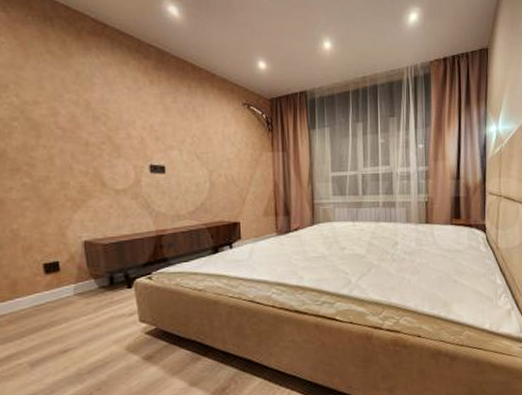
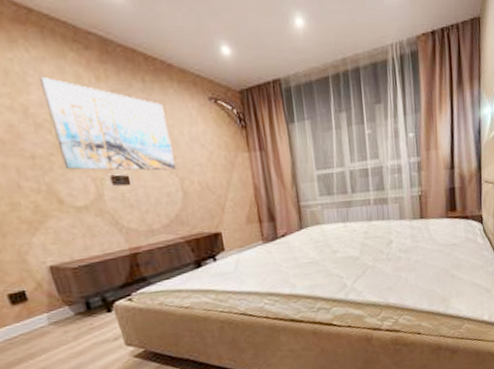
wall art: none [103,78,208,163] -> present [38,76,177,171]

